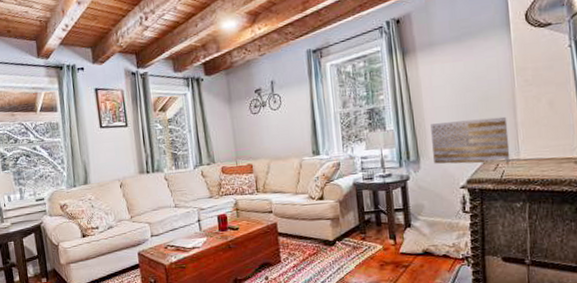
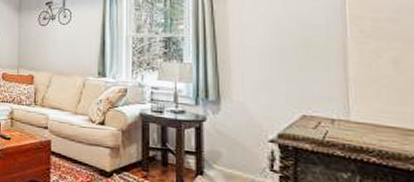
wall art: present [431,116,511,164] -> none [237,64,337,122]

